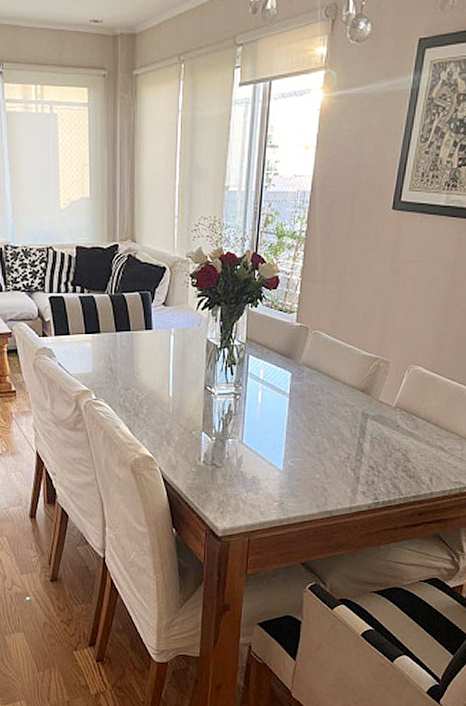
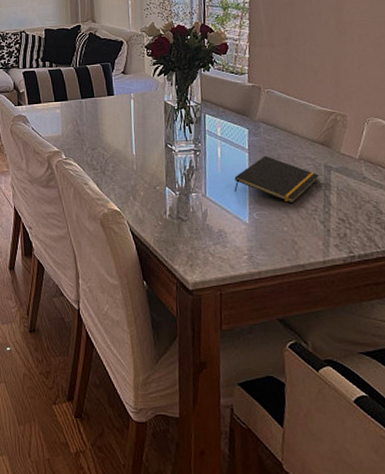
notepad: none [271,401,355,451] -> present [234,155,319,204]

